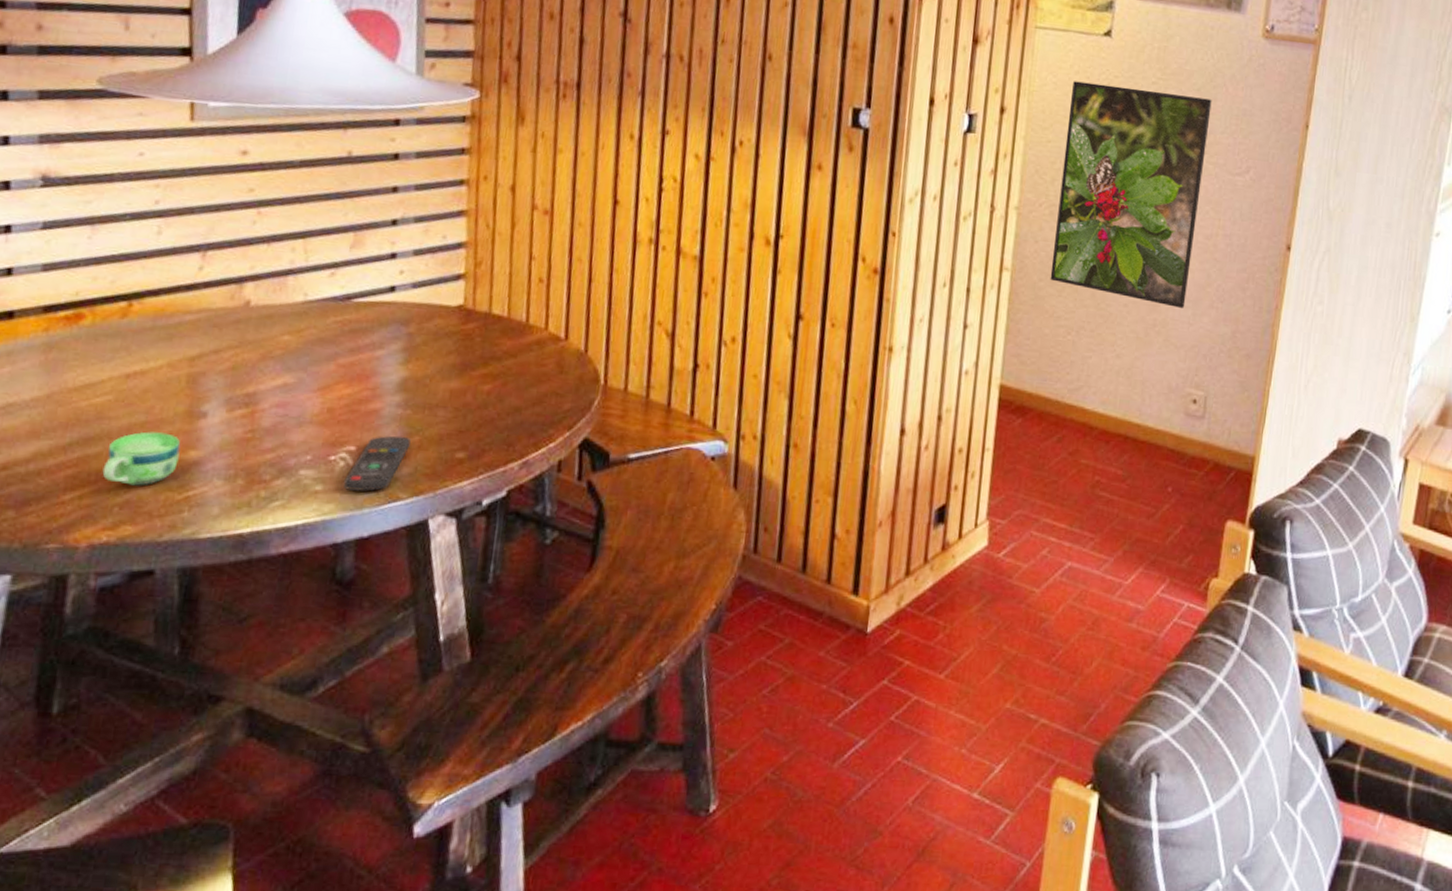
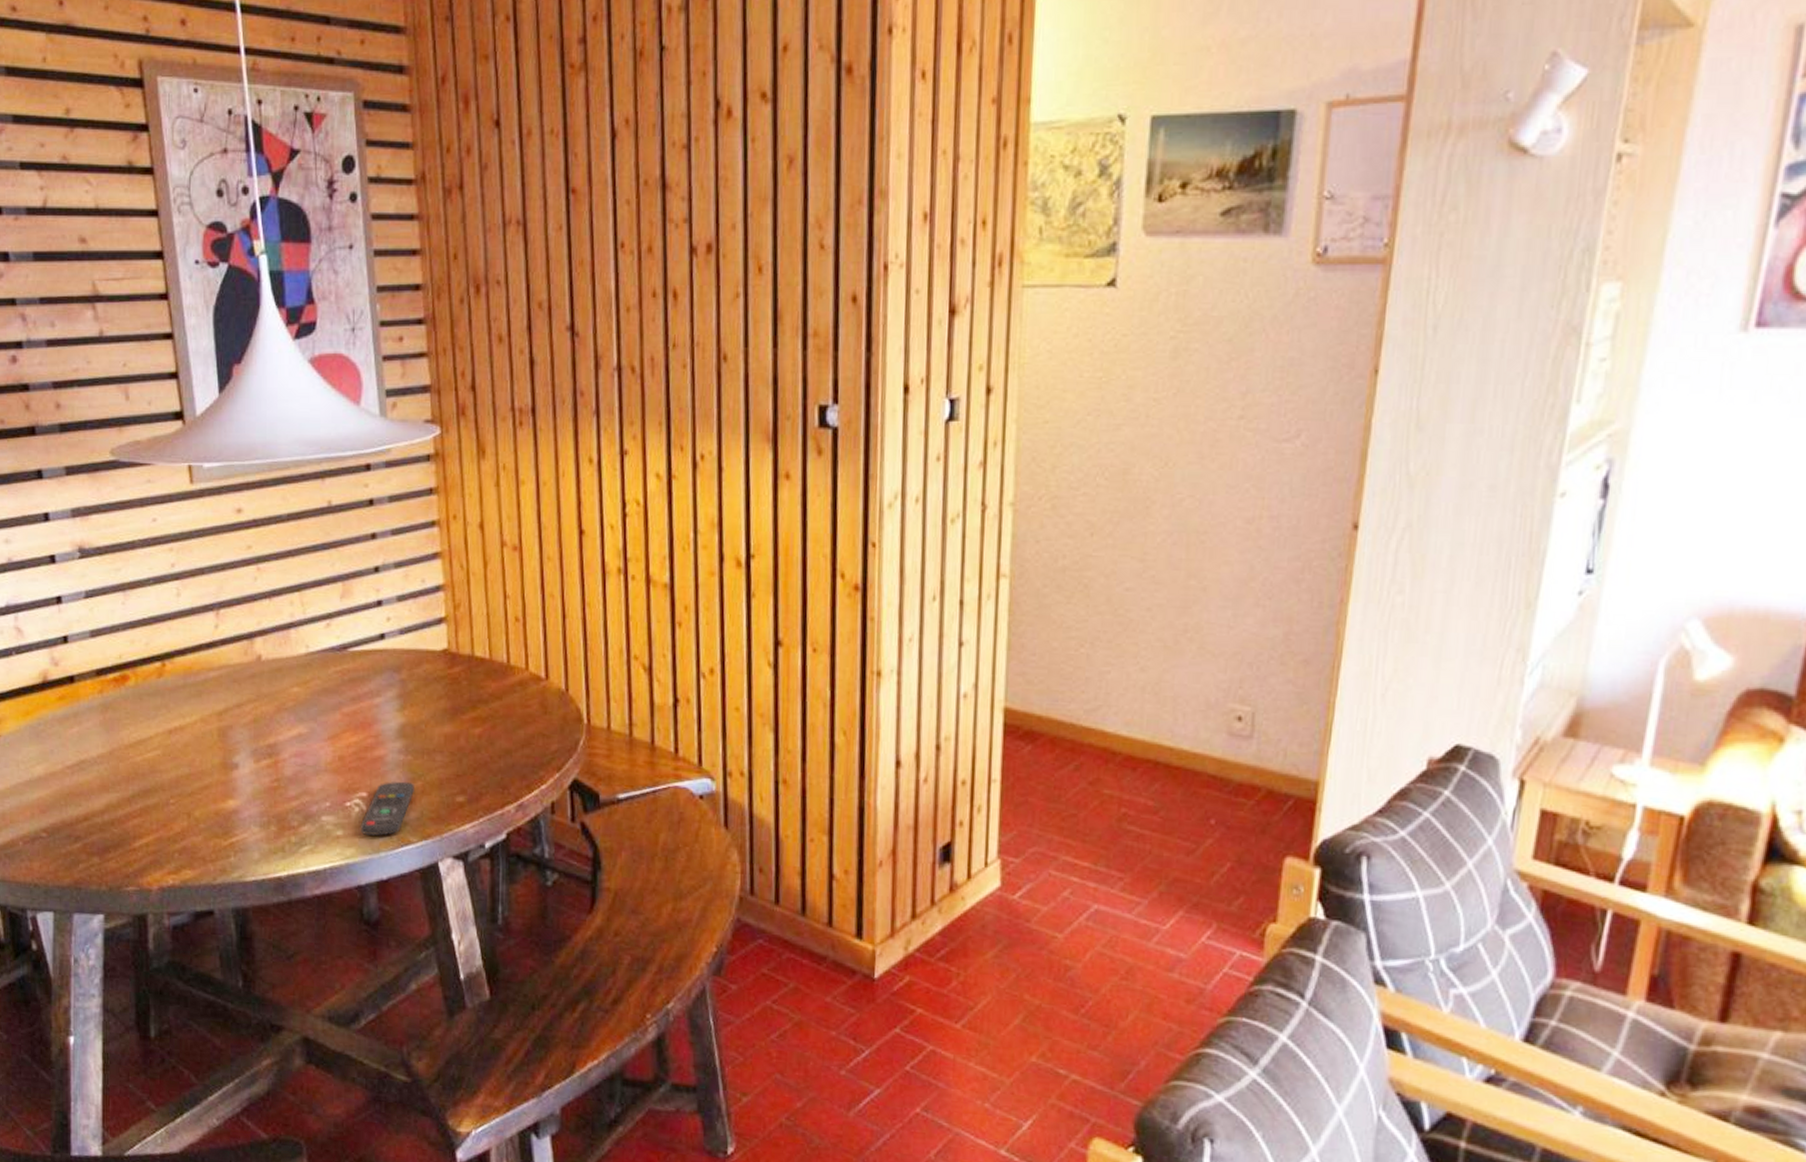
cup: present [102,431,181,486] -> none [161,783,221,834]
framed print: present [1050,81,1212,308] -> none [1056,346,1248,609]

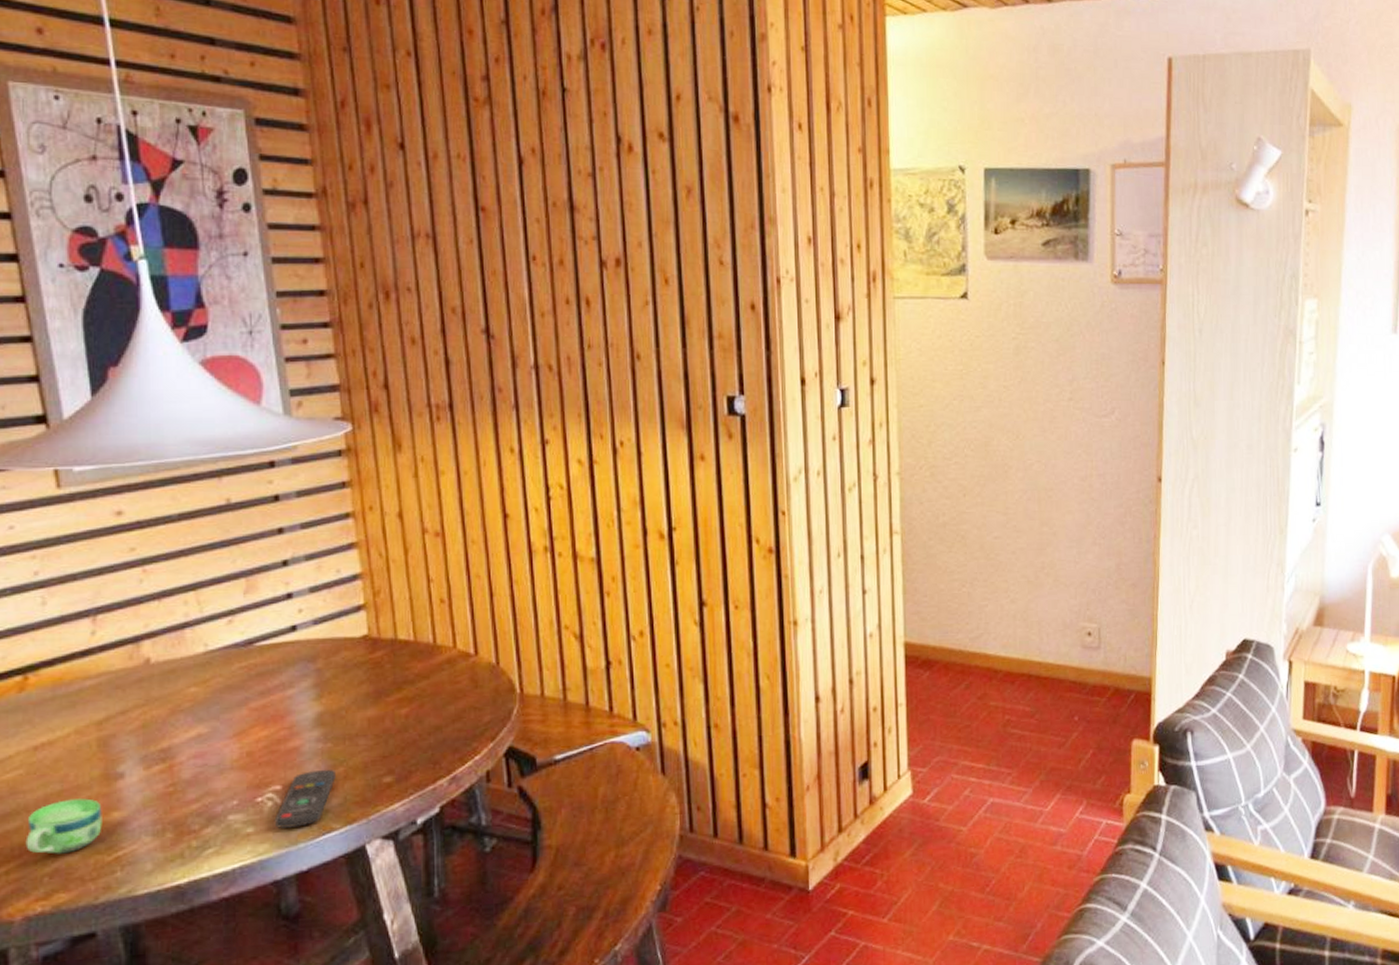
cup: none [161,783,221,834] -> present [25,798,102,854]

